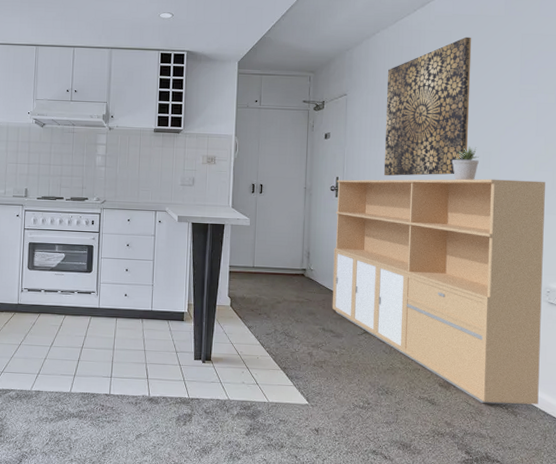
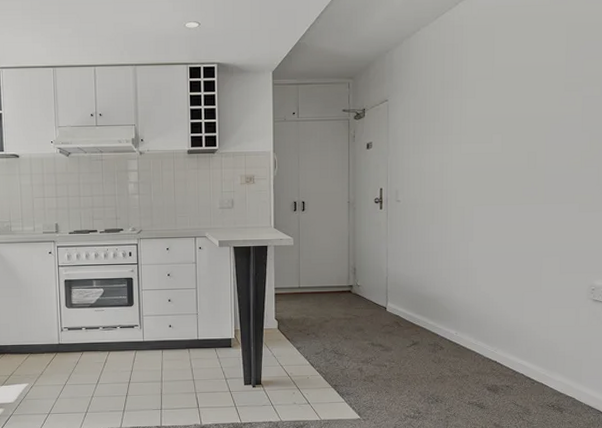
storage cabinet: present [332,178,545,405] -> none [380,178,591,404]
wall art: present [383,37,472,176] -> none [428,30,516,184]
potted plant: present [451,147,479,181] -> none [497,147,524,183]

